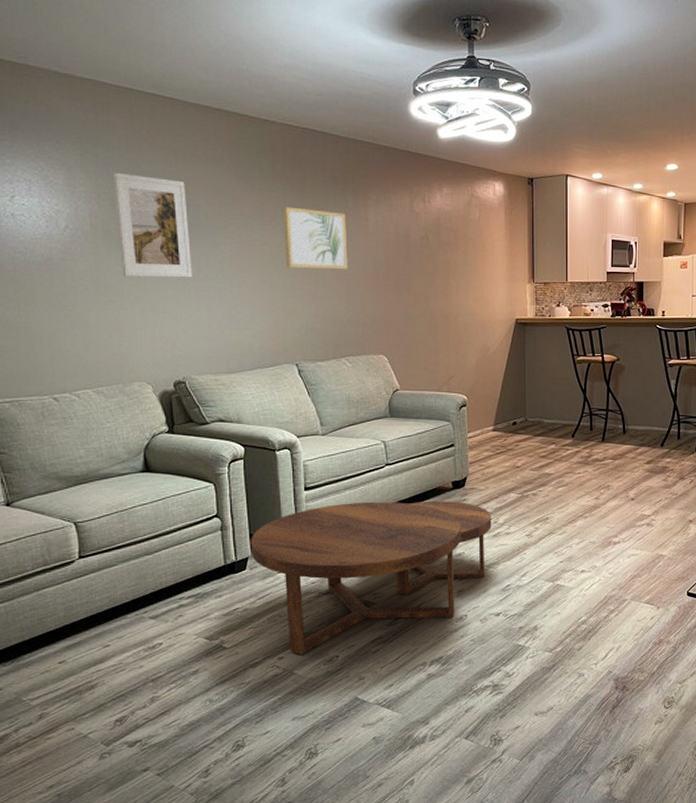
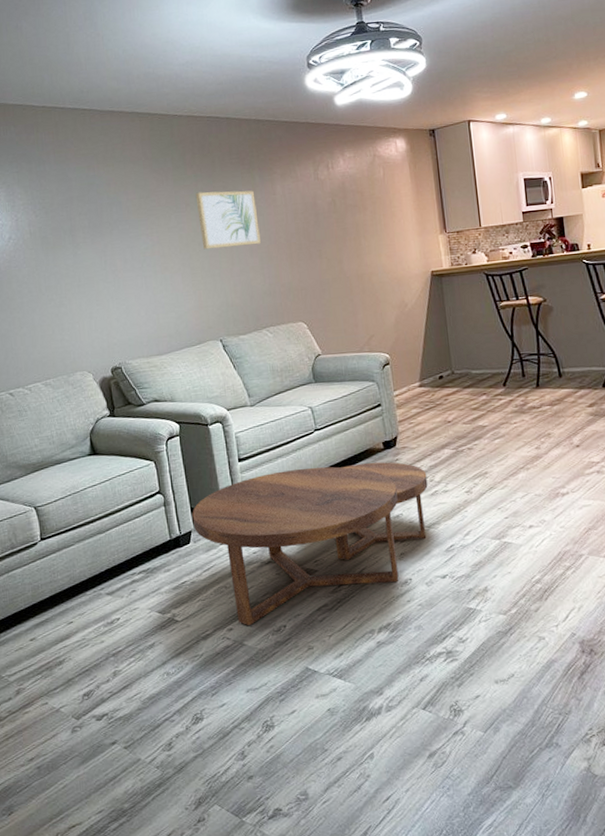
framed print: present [112,172,192,278] -> none [45,182,120,277]

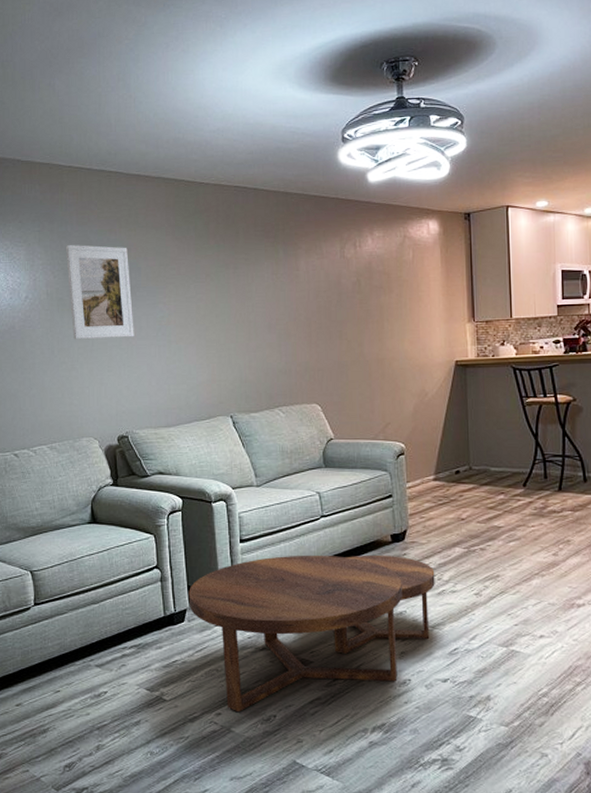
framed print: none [45,182,120,277] -> present [65,244,134,340]
wall art: present [195,190,261,250] -> none [216,263,280,322]

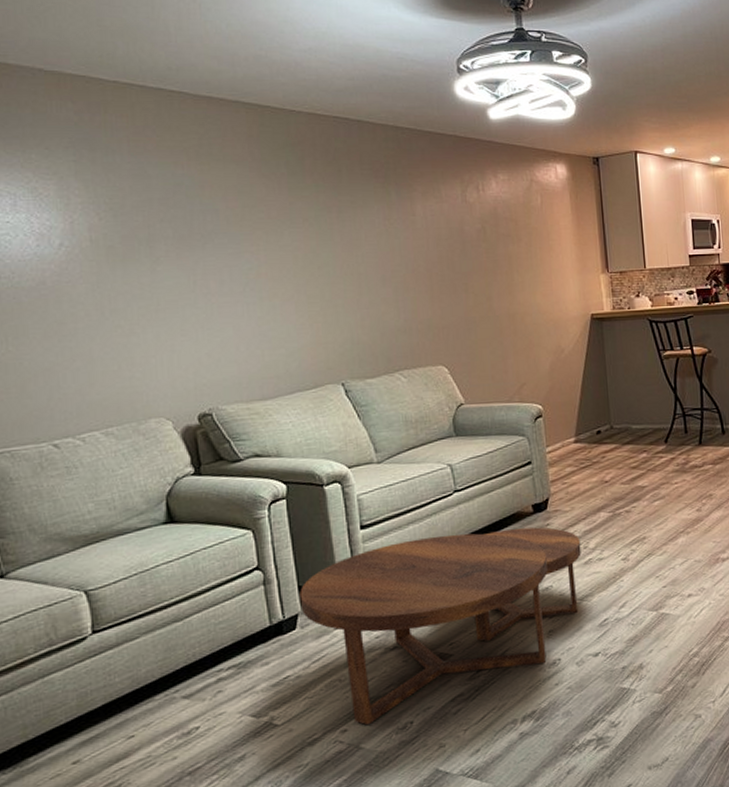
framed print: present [65,244,134,340] -> none [113,178,214,298]

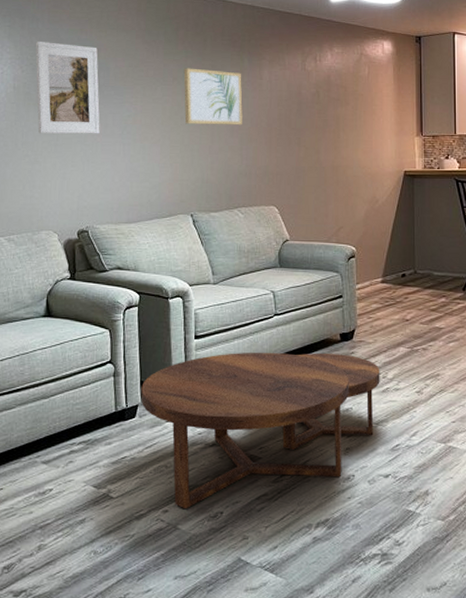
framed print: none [113,178,214,298] -> present [35,40,100,134]
wall art: none [315,205,395,275] -> present [183,68,243,126]

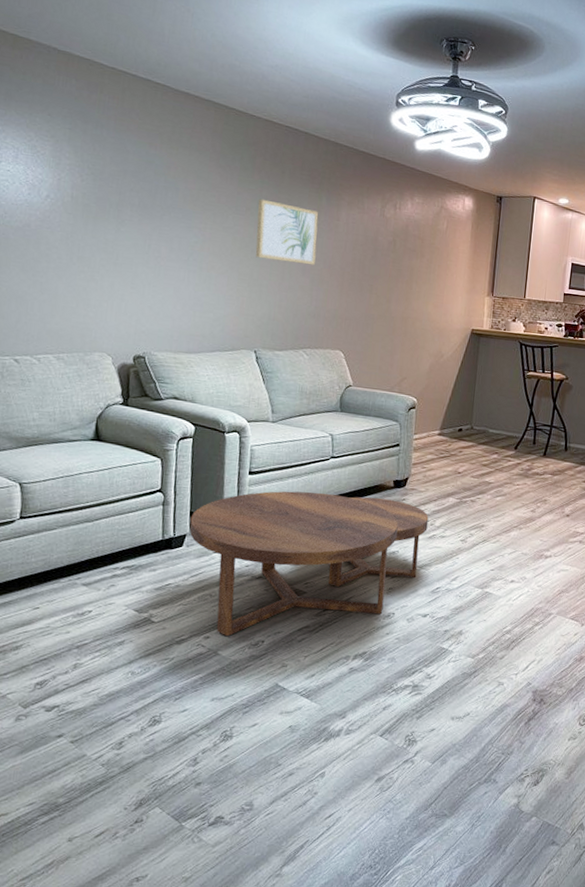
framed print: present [35,40,100,134] -> none [96,149,167,258]

